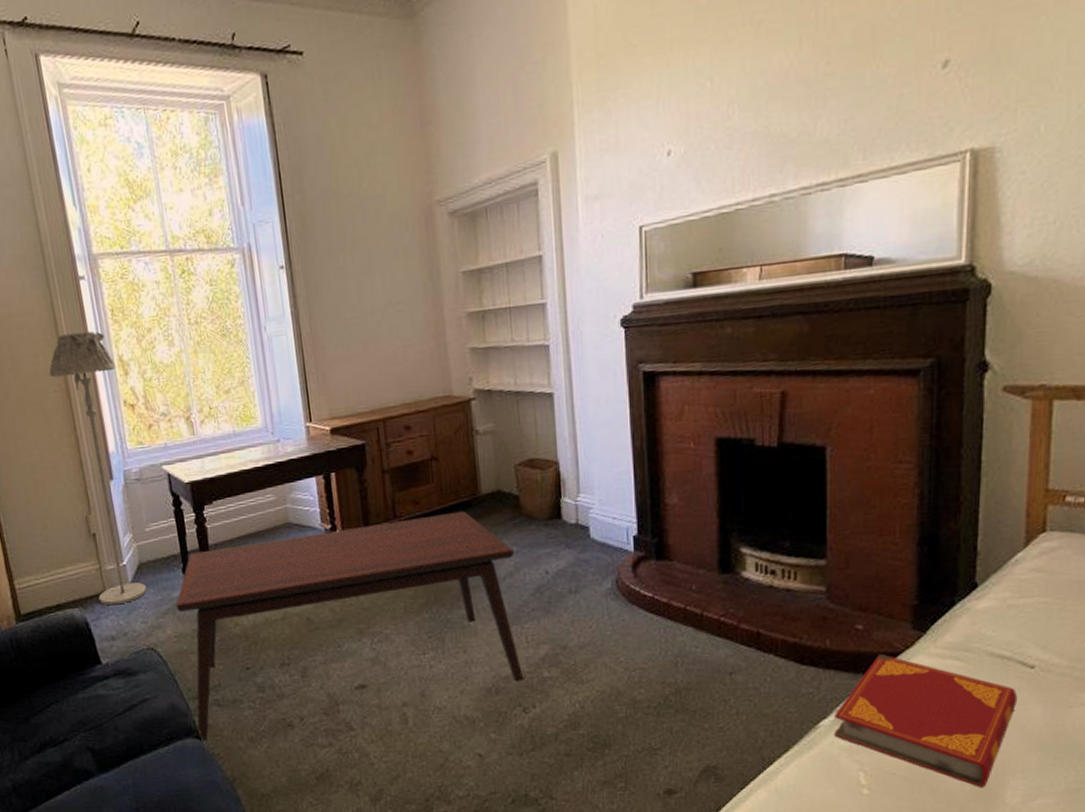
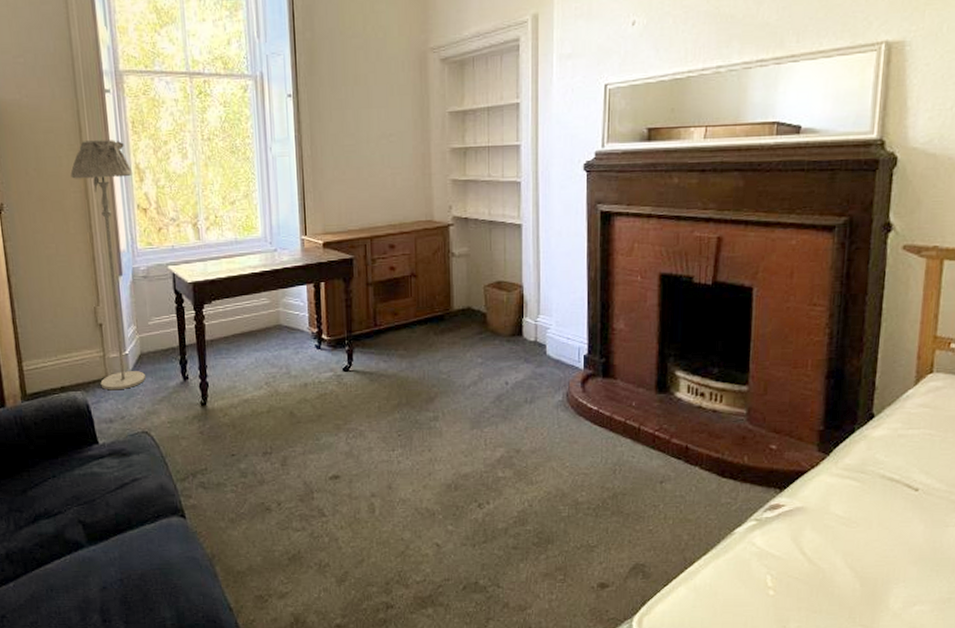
coffee table: present [176,511,524,742] -> none [171,324,481,520]
hardback book: present [833,653,1018,788] -> none [746,471,904,594]

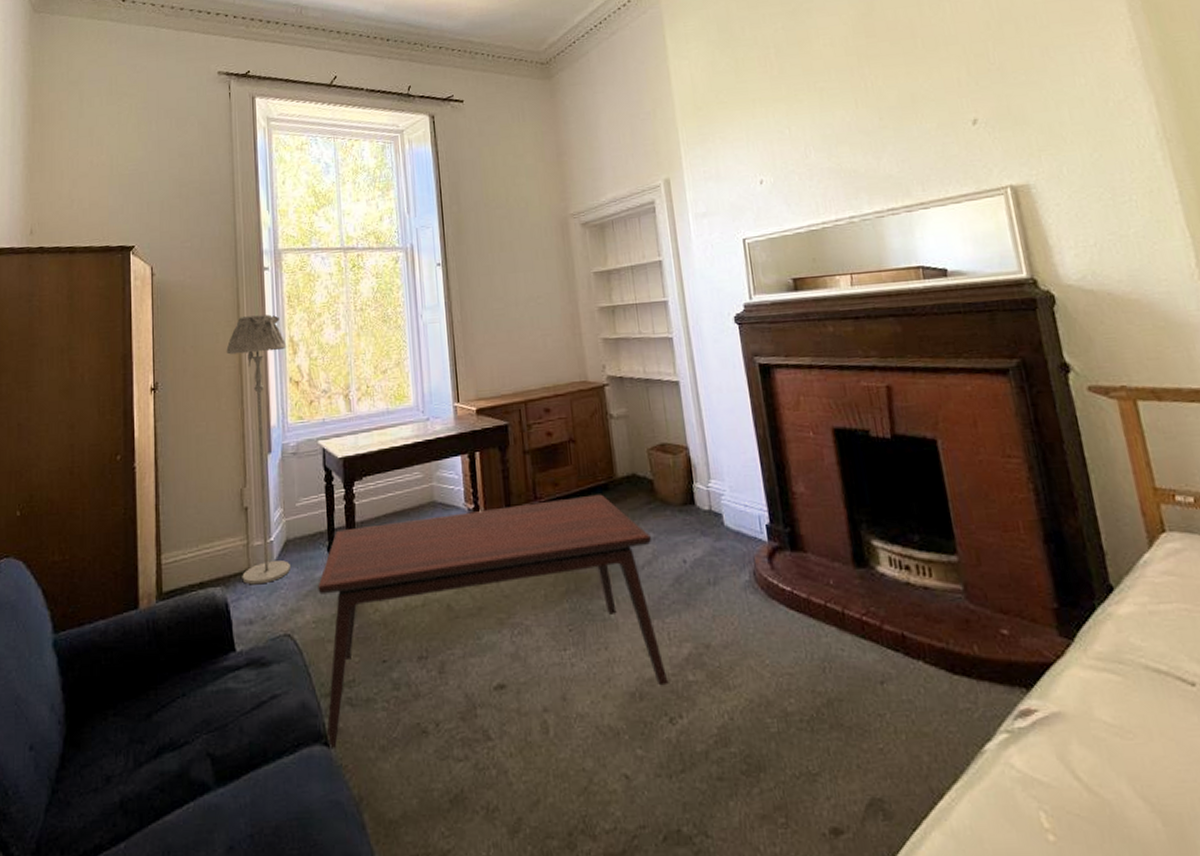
coffee table: none [171,324,481,520] -> present [318,494,669,750]

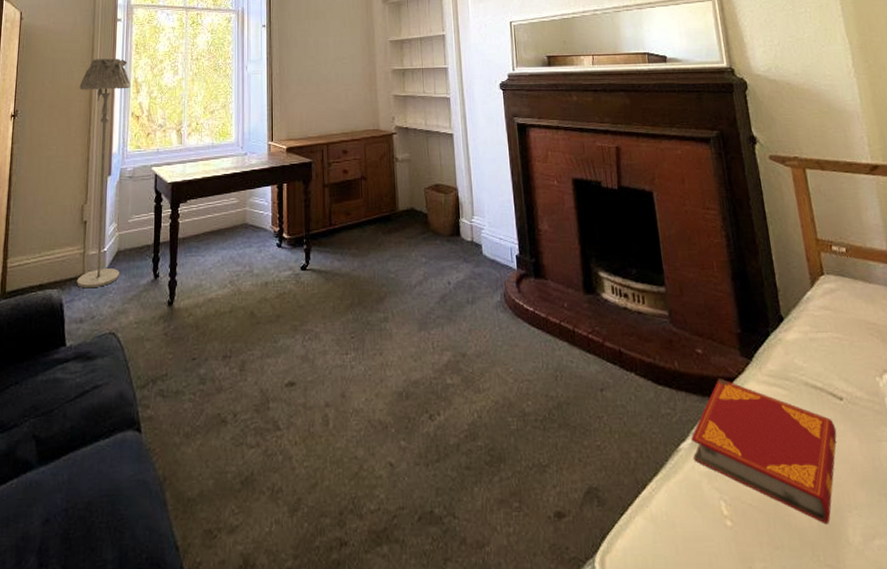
coffee table: present [318,494,669,750] -> none [139,224,431,435]
hardback book: none [997,663,1189,838] -> present [690,378,837,525]

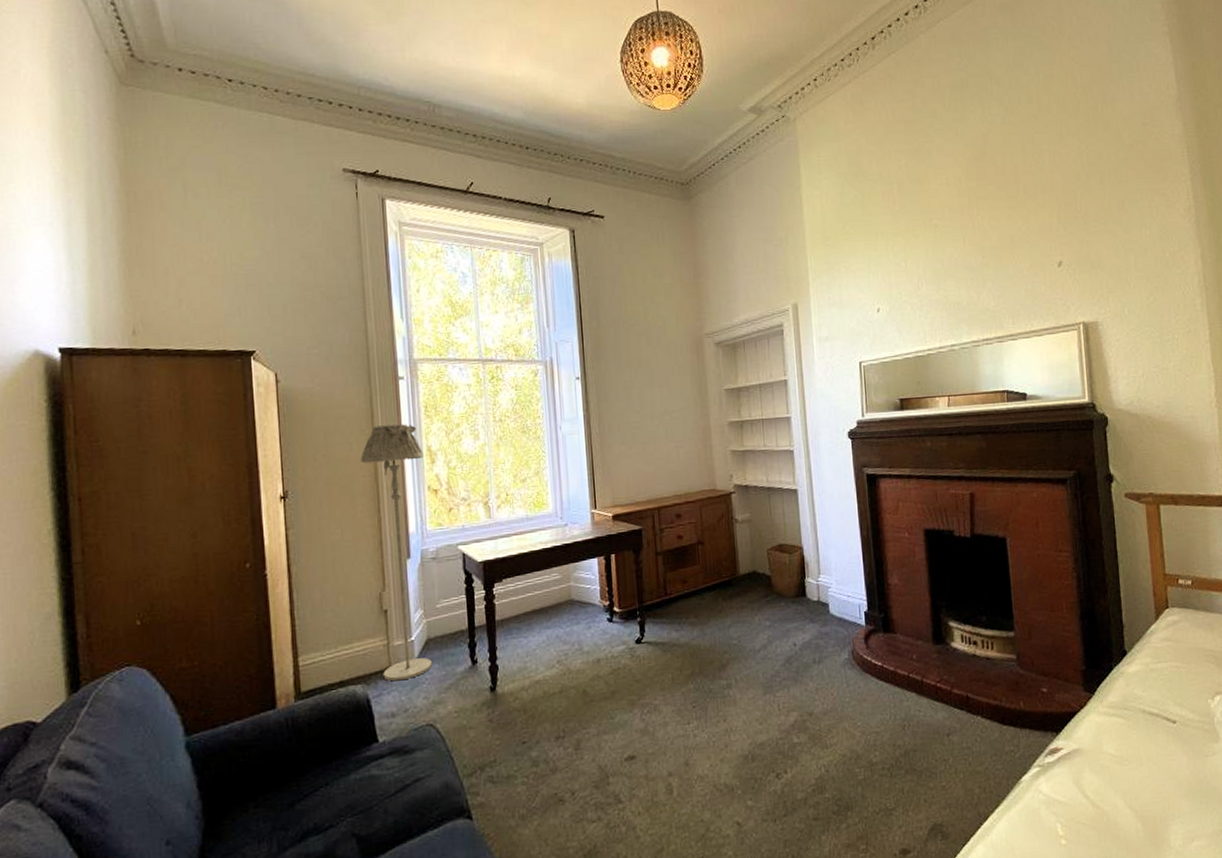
hardback book: present [690,378,837,525] -> none [1032,713,1168,834]

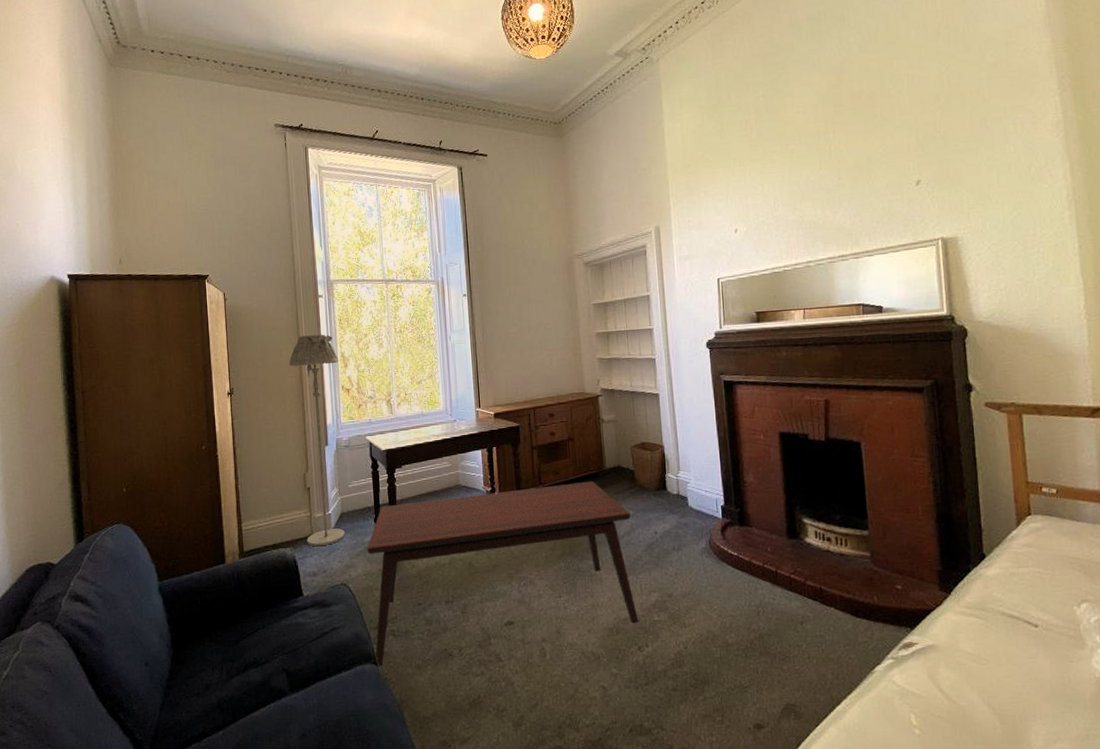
coffee table: none [459,589,777,822] -> present [367,481,639,667]

